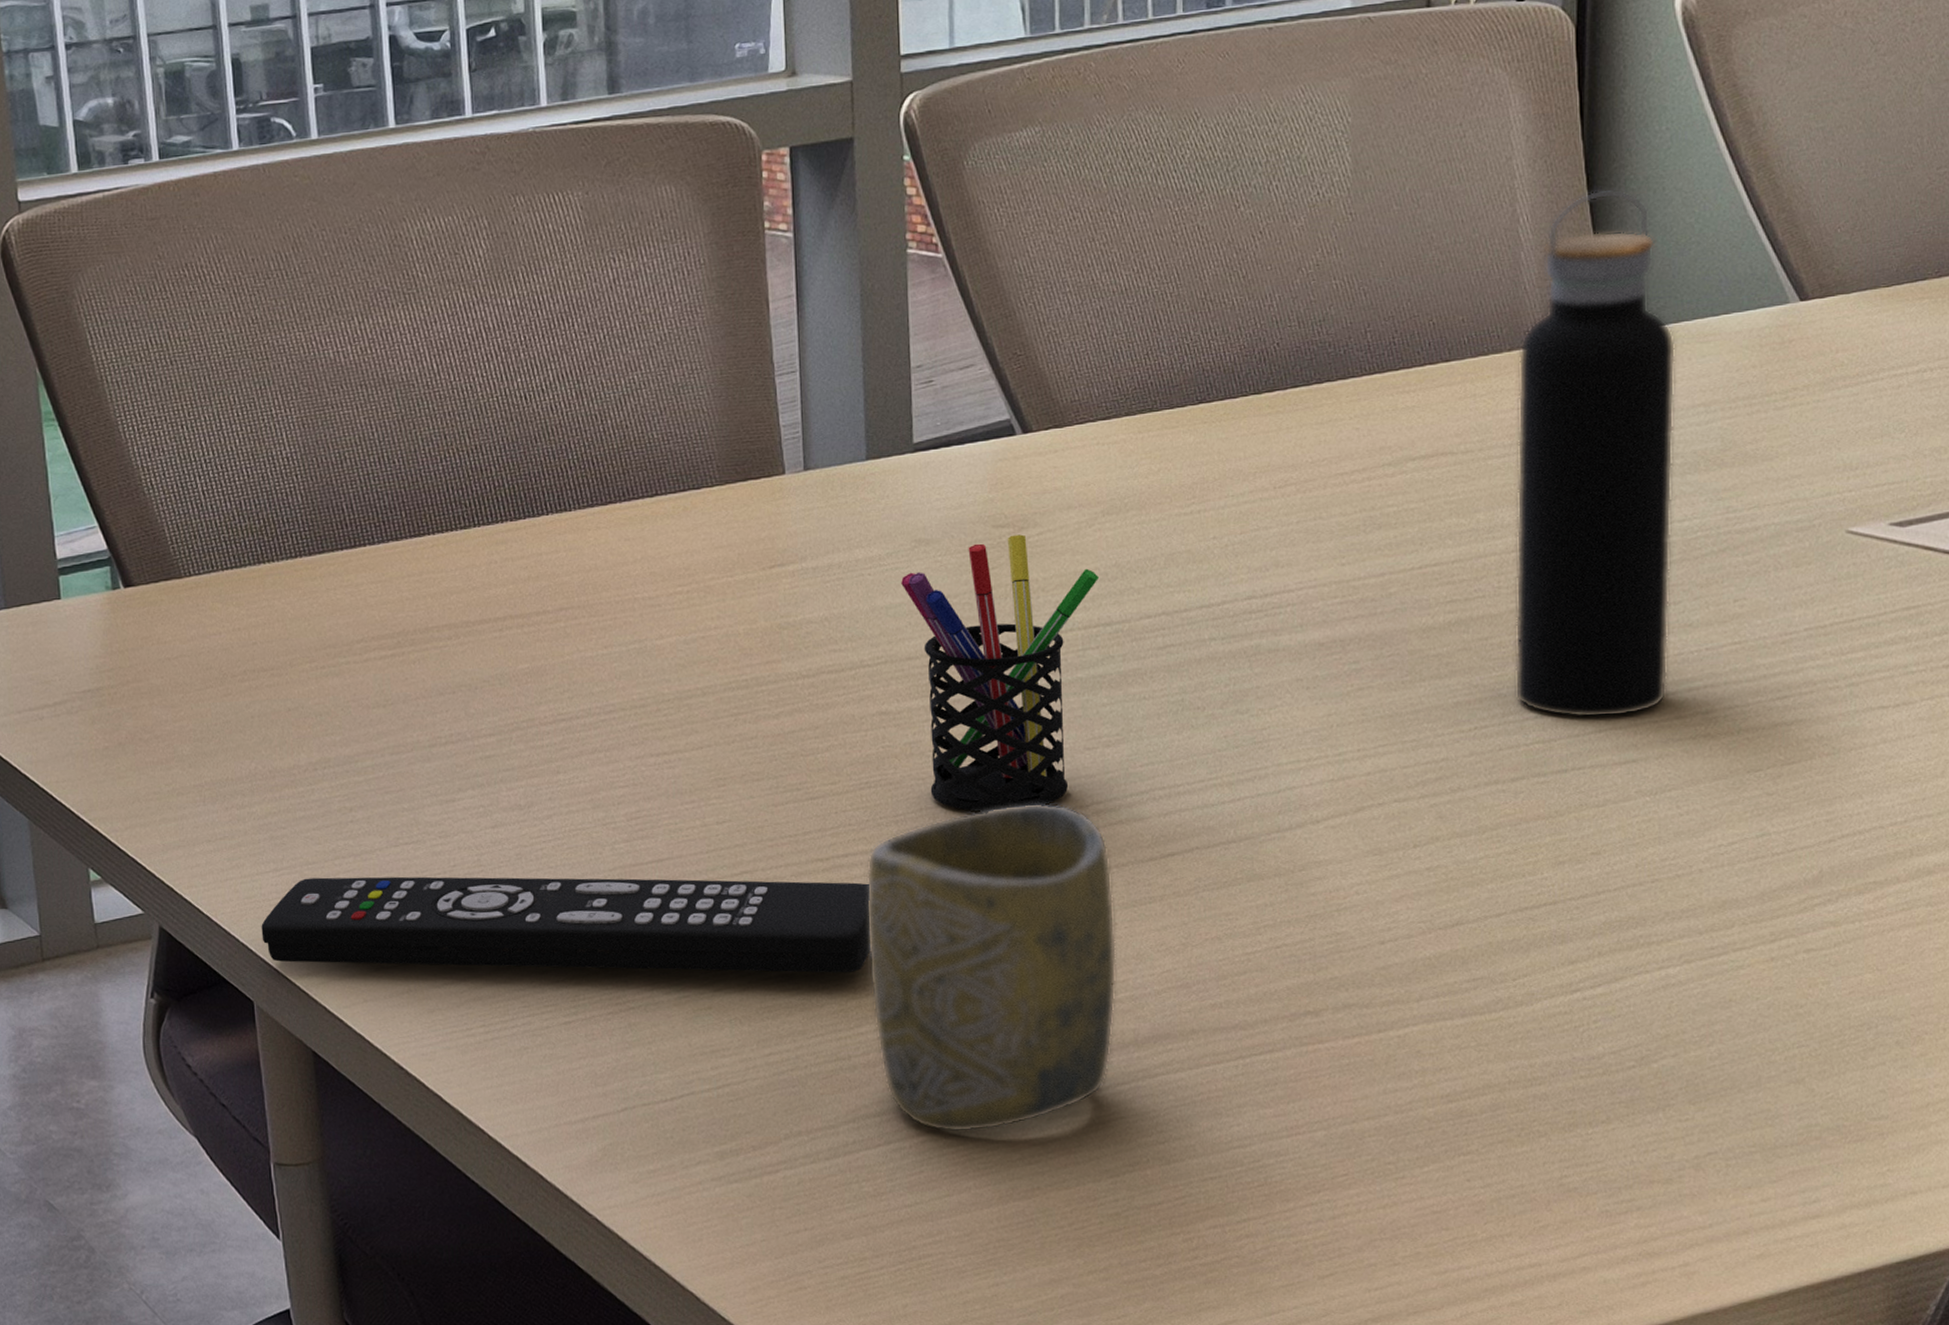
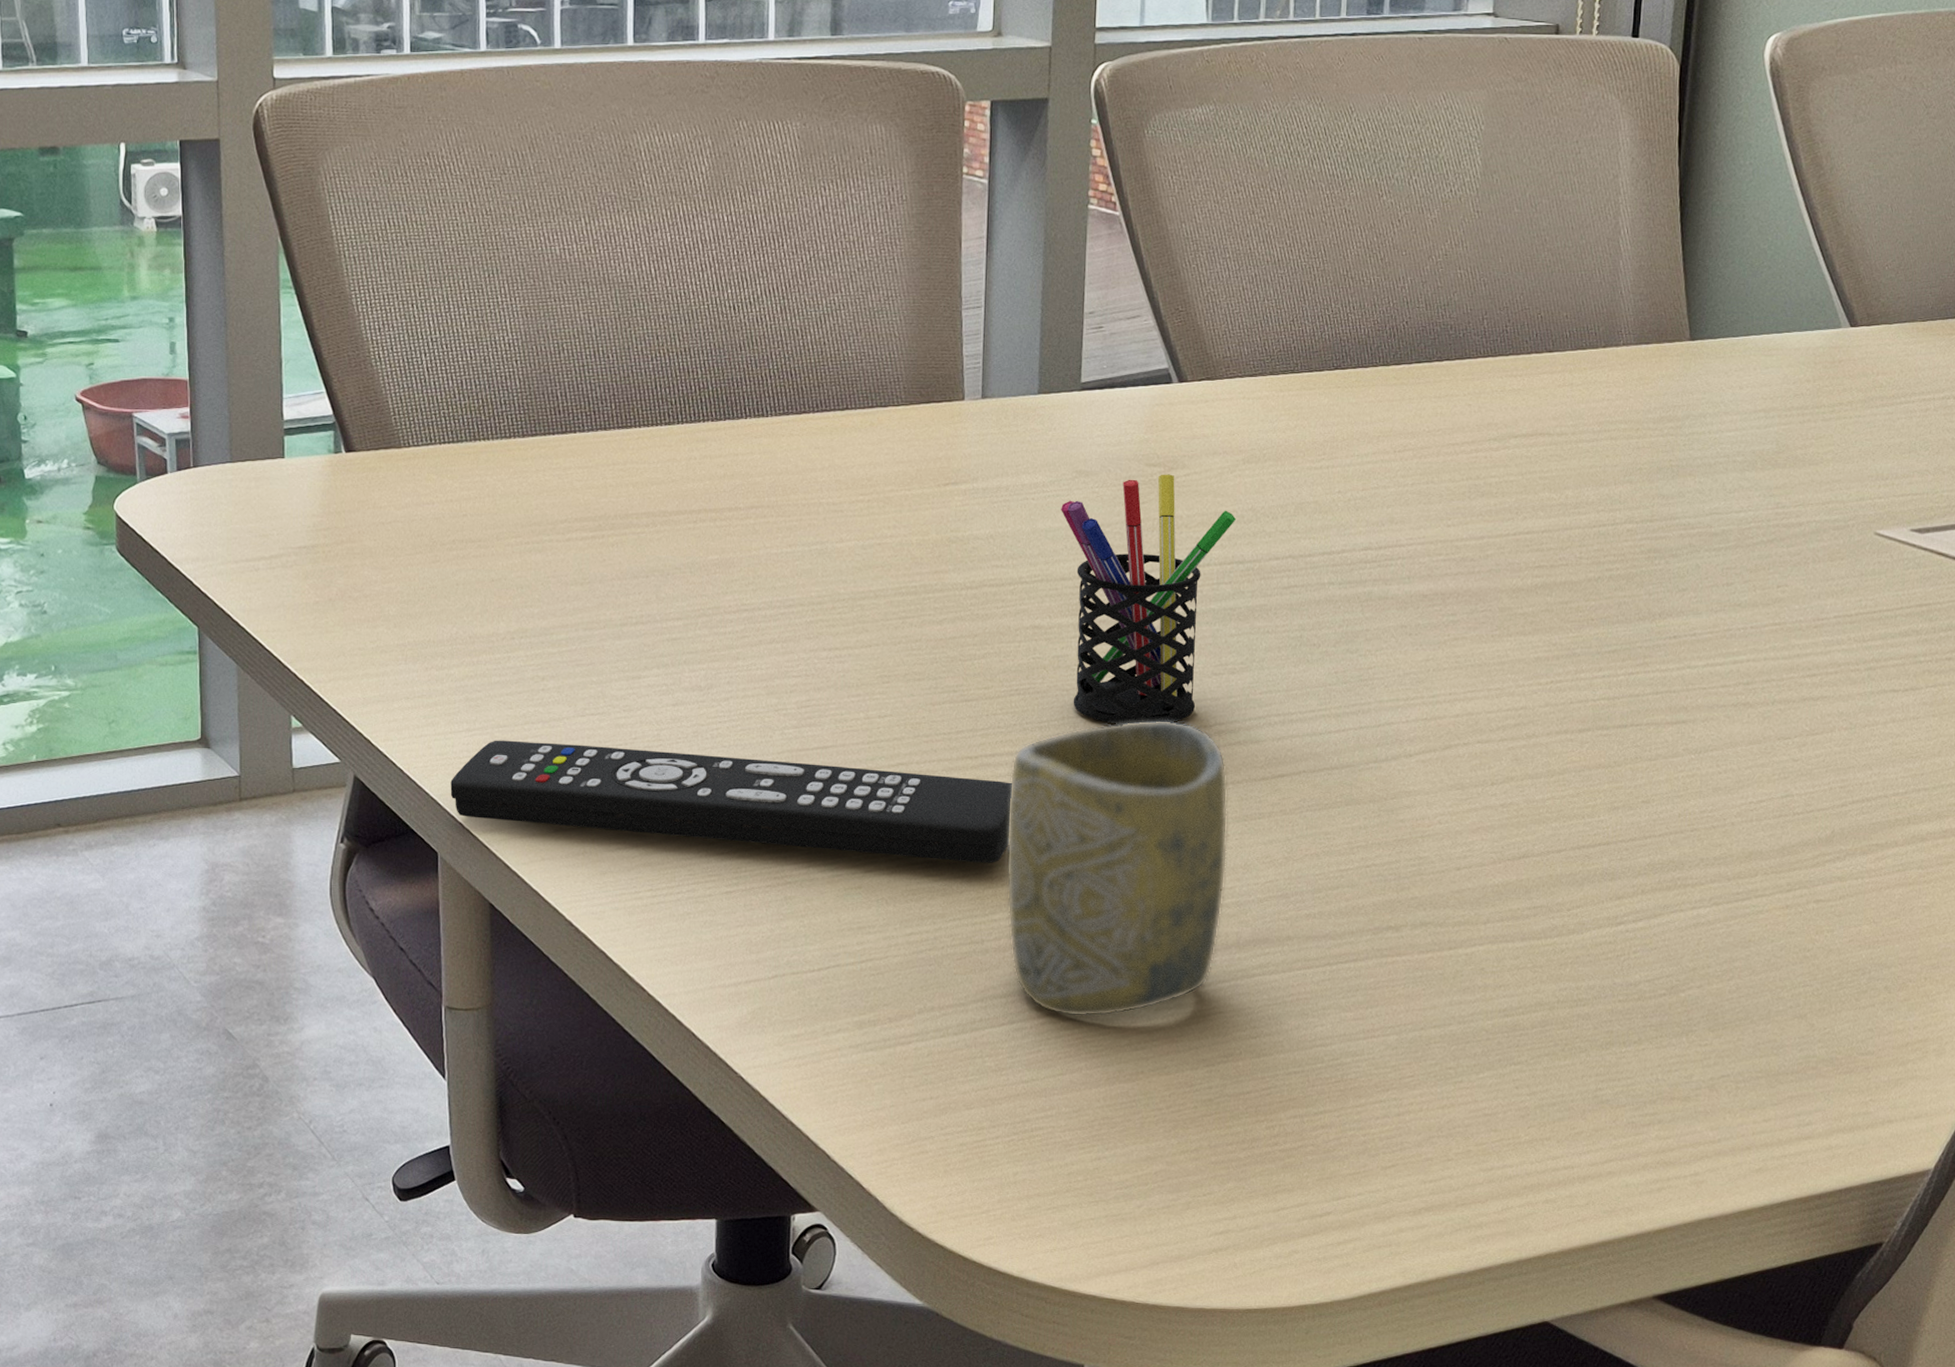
water bottle: present [1514,189,1676,719] -> none [1587,212,1745,682]

